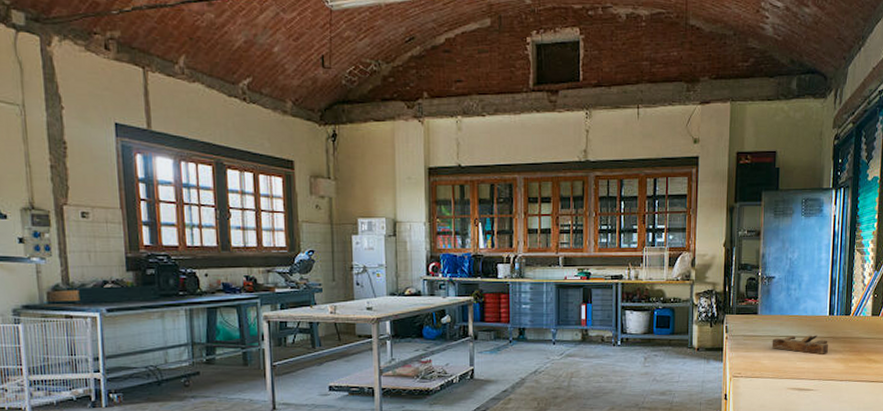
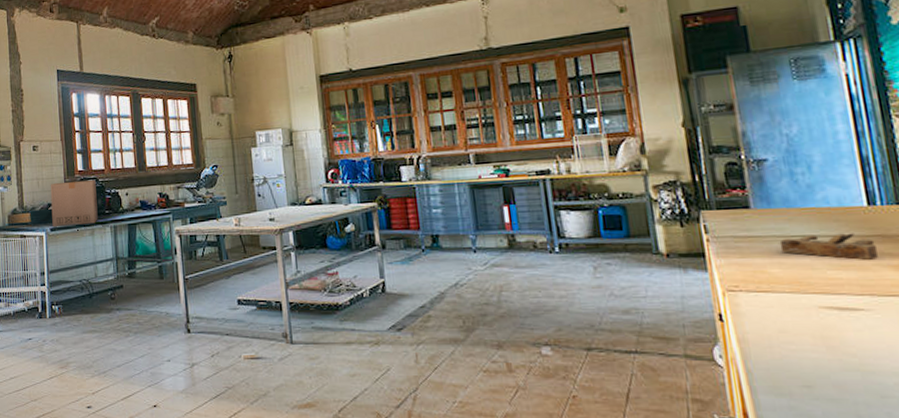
cardboard box: none [106,256,170,308] -> present [50,179,98,228]

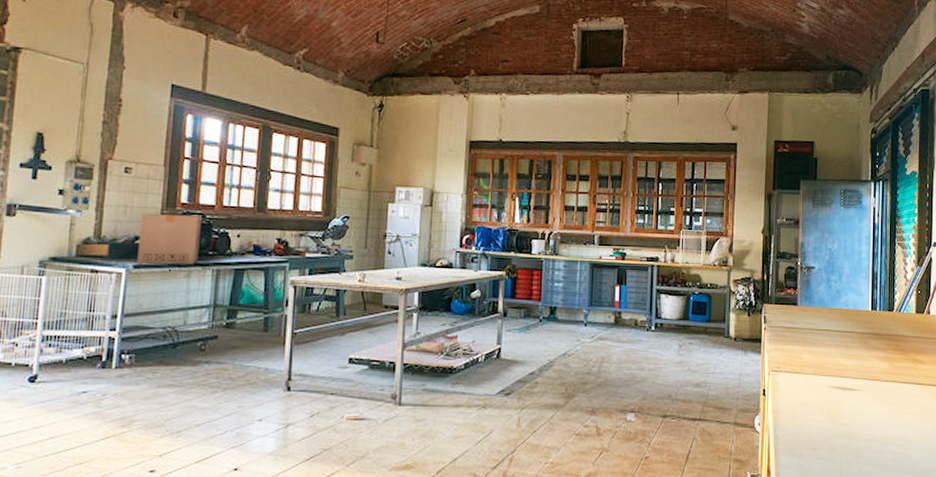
hand plane: present [779,233,878,260] -> none [812,330,871,352]

